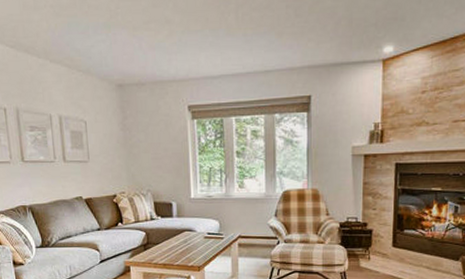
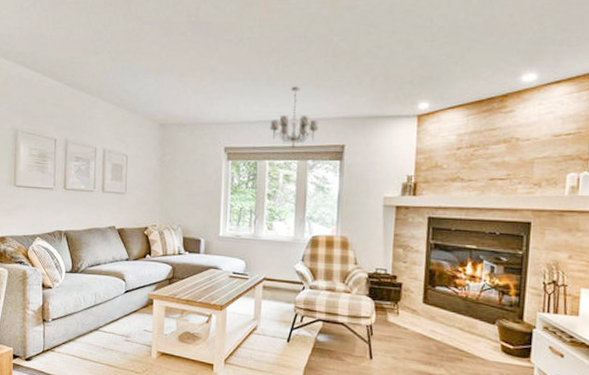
chandelier: none [233,35,283,103] -> present [269,86,318,149]

